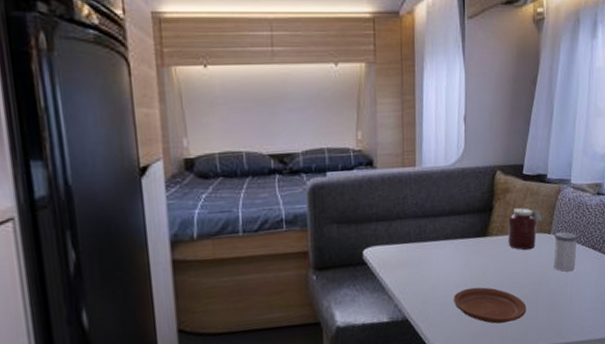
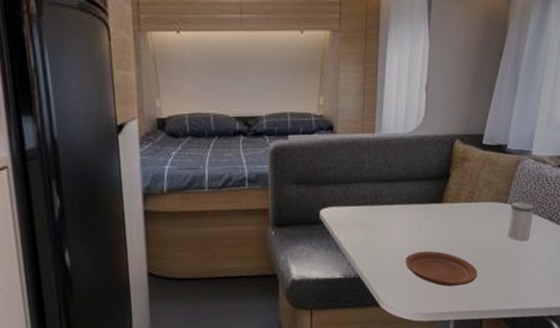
jar: present [508,207,543,251] -> none [463,176,500,218]

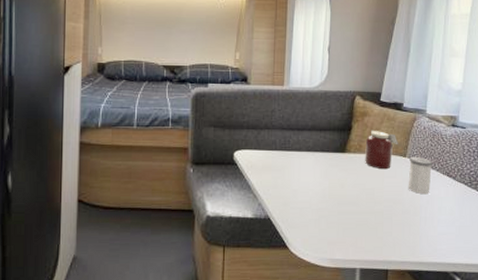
plate: present [405,250,478,287] -> none [311,197,381,235]
jar: none [463,176,500,218] -> present [365,130,398,170]

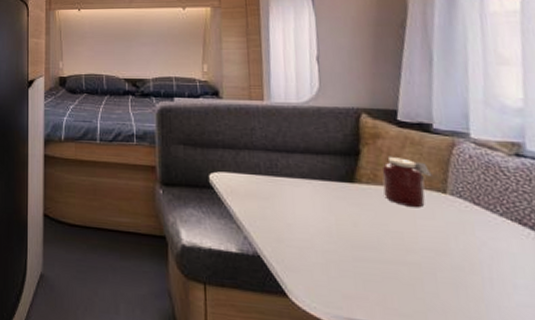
salt shaker: present [408,156,433,195] -> none [452,193,493,247]

